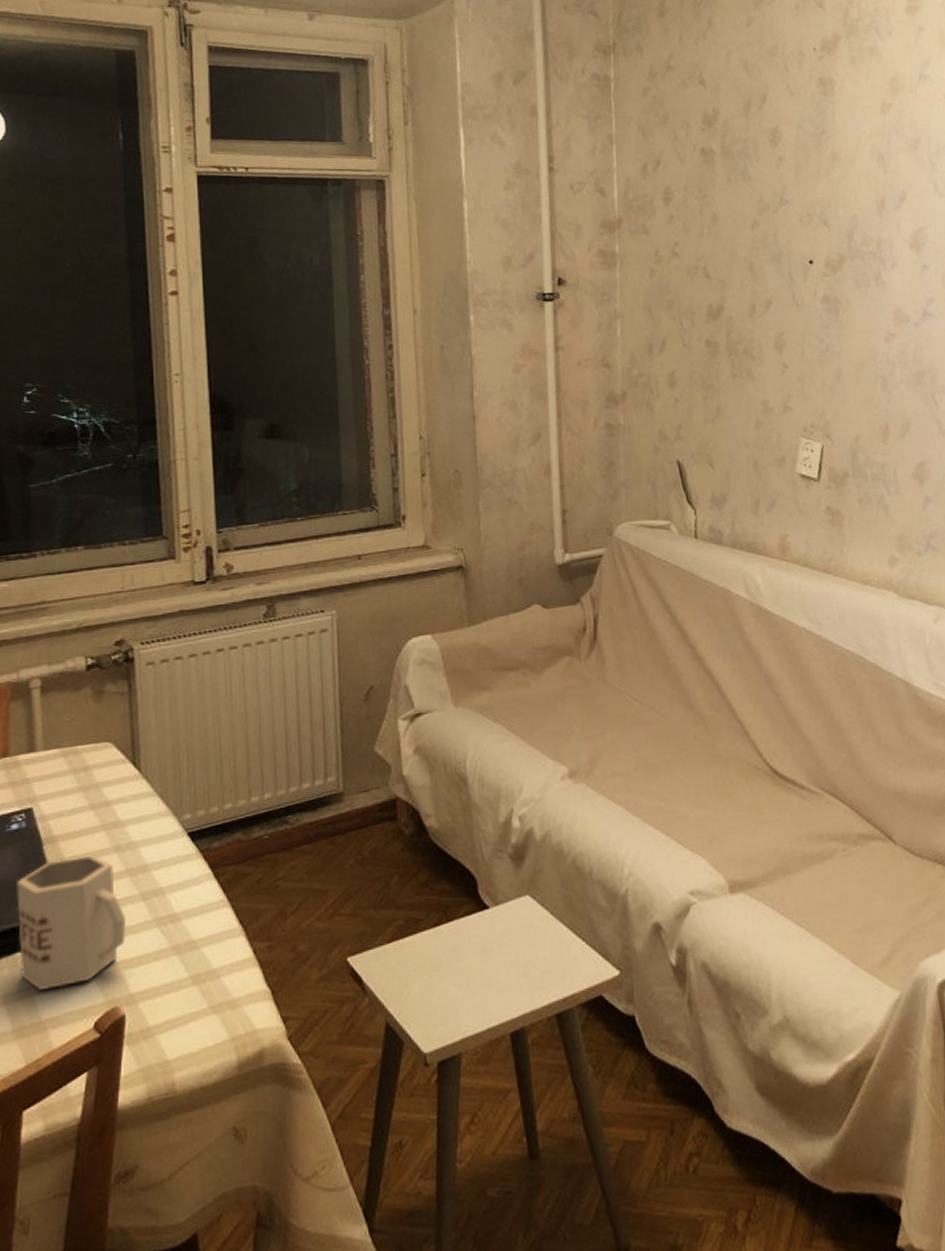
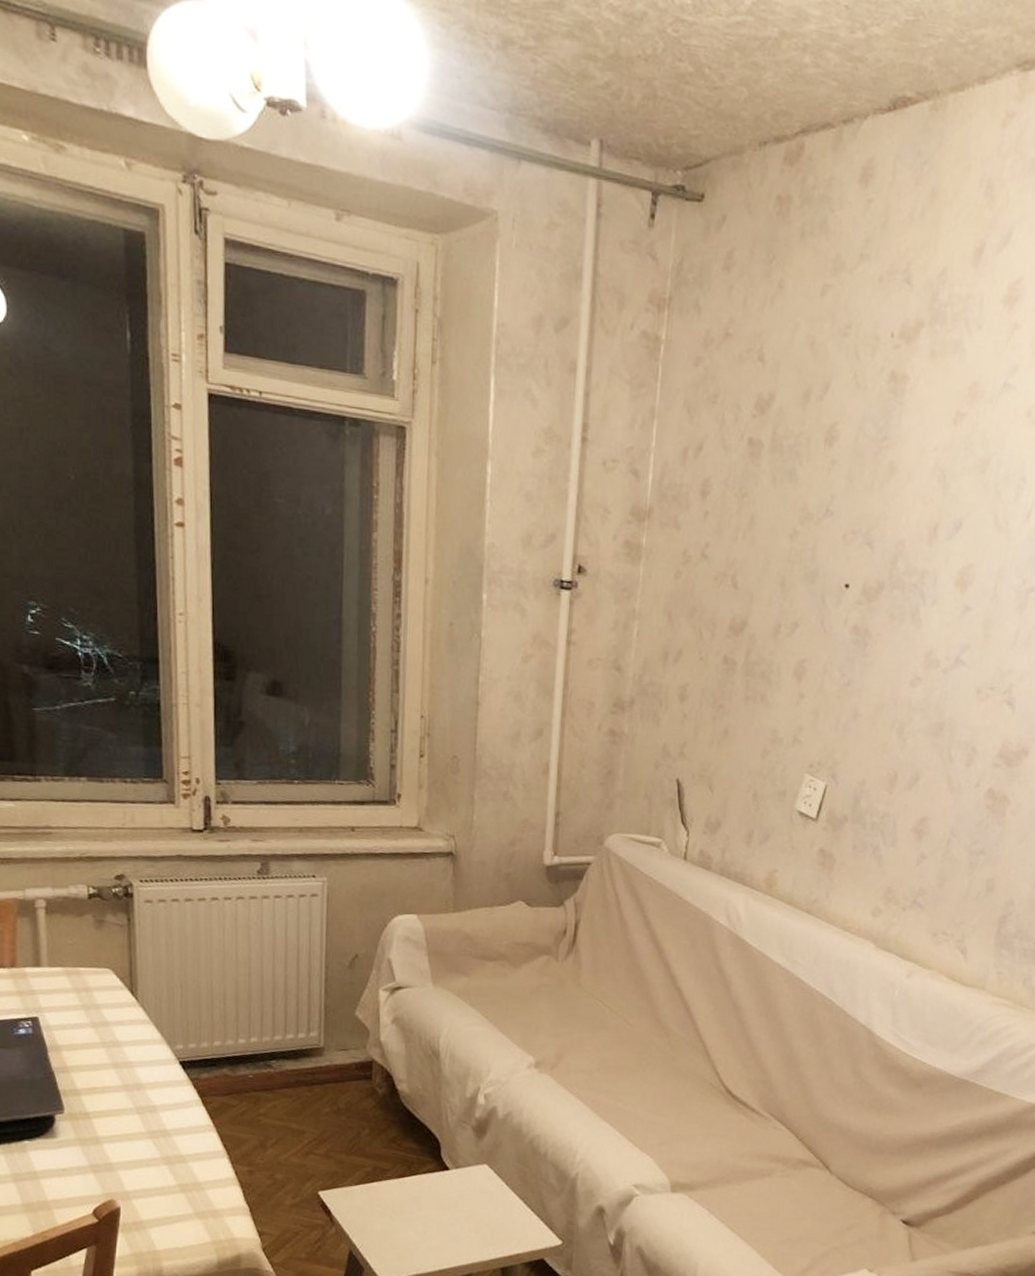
mug: present [15,854,127,990] -> none [23,1067,123,1176]

